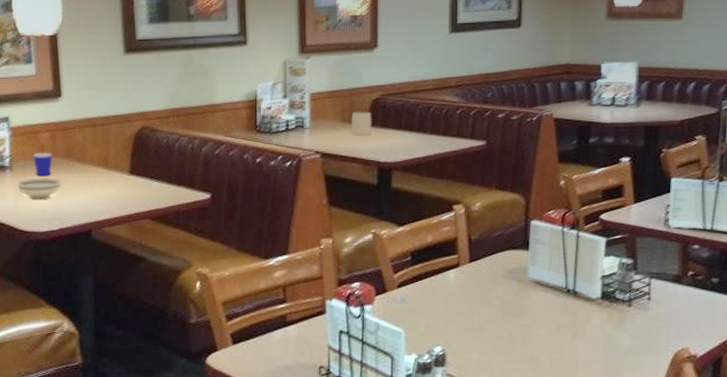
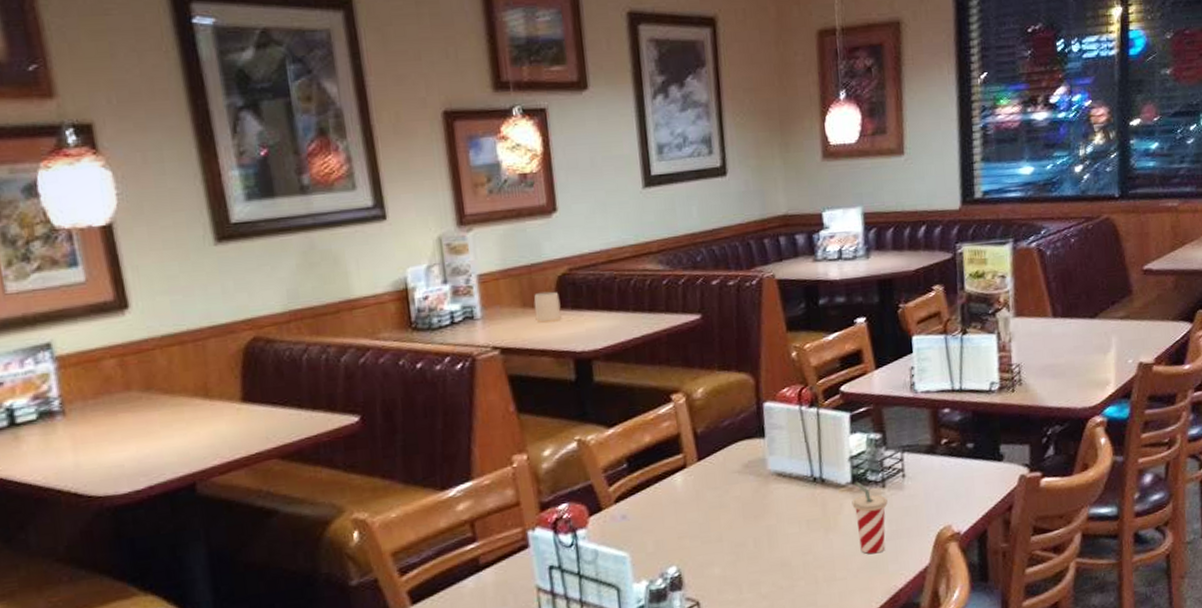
bowl: present [18,177,61,199] -> none [76,418,143,451]
beverage cup: present [32,146,52,177] -> none [94,378,126,420]
beverage cup: none [599,298,632,362] -> present [852,481,888,554]

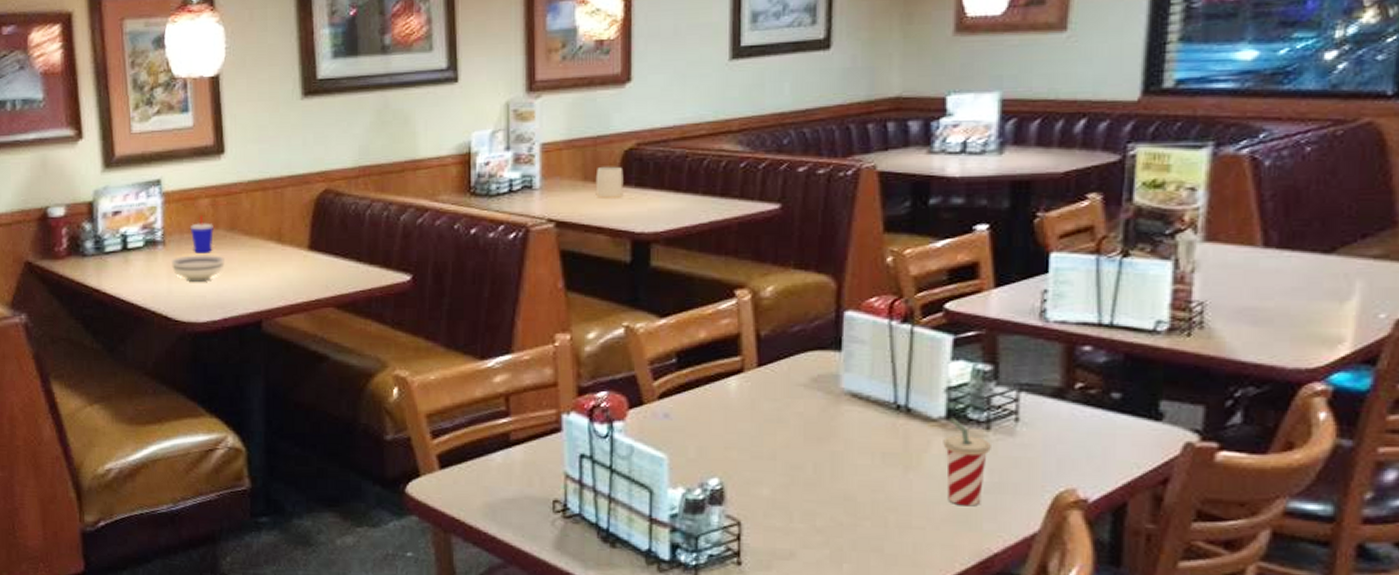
bowl: none [76,418,143,451] -> present [172,253,225,282]
beverage cup: none [94,378,126,420] -> present [190,216,214,254]

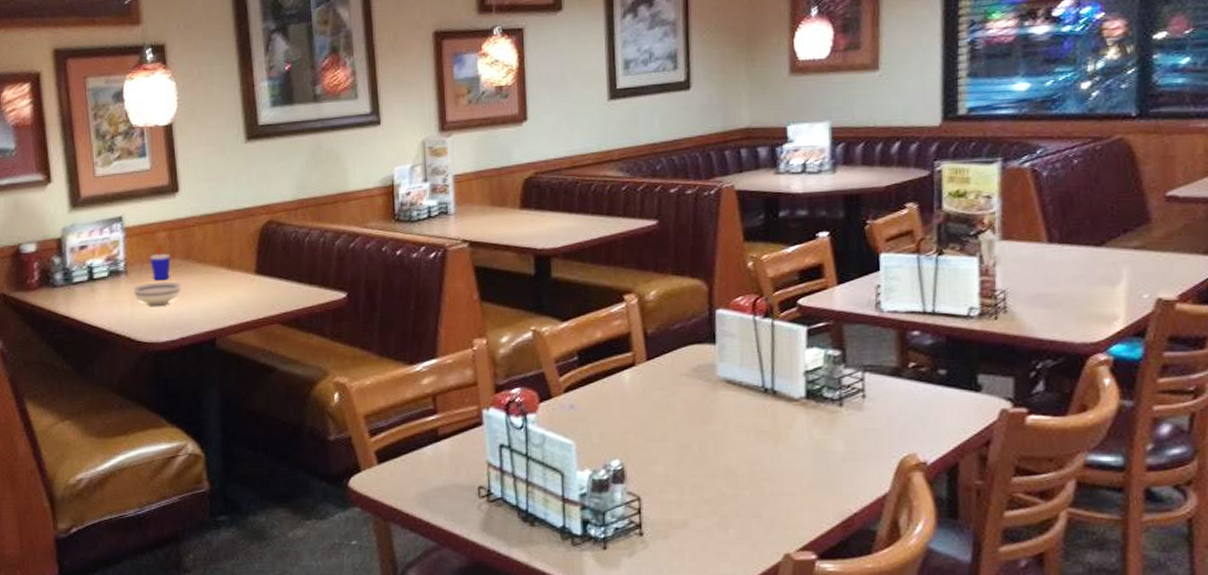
mug: present [595,166,624,200] -> none [501,192,526,222]
beverage cup: present [943,417,991,507] -> none [805,397,845,473]

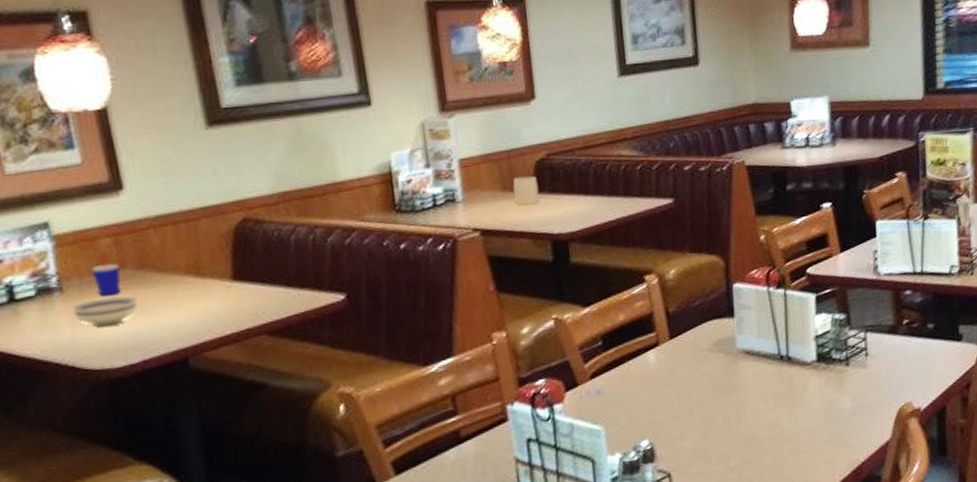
mug: none [501,192,526,222] -> present [512,175,540,207]

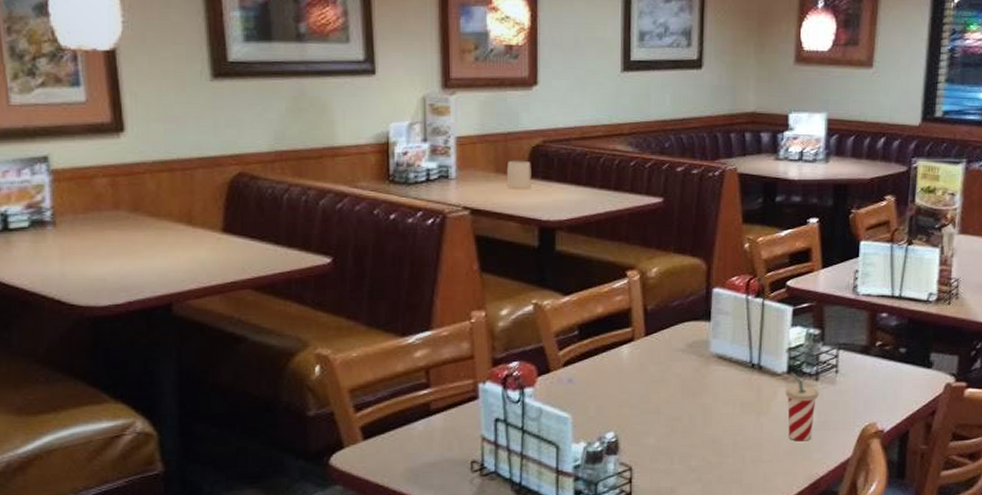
bowl: present [73,295,138,327] -> none [64,235,128,264]
beverage cup: present [90,256,121,297] -> none [85,195,114,235]
beverage cup: none [817,359,851,429] -> present [785,372,819,442]

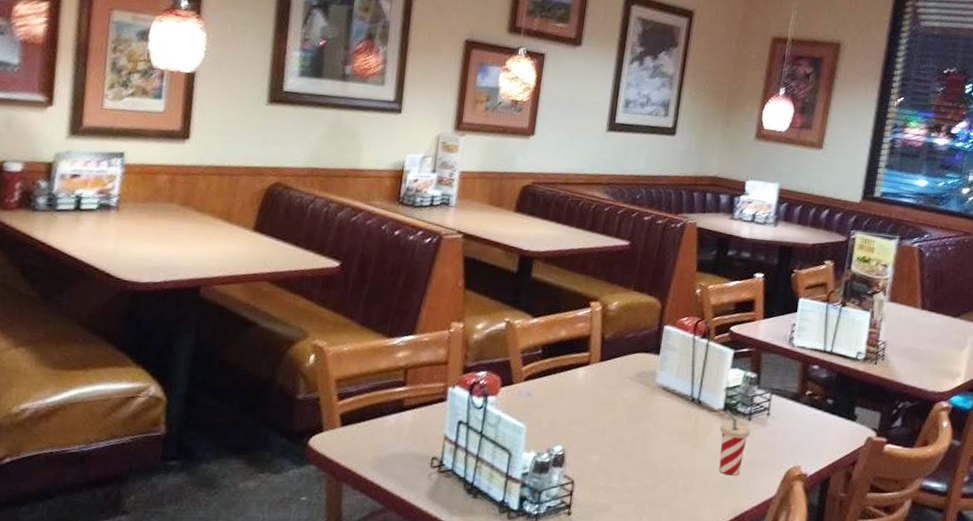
mug: present [506,160,532,191] -> none [497,195,521,223]

